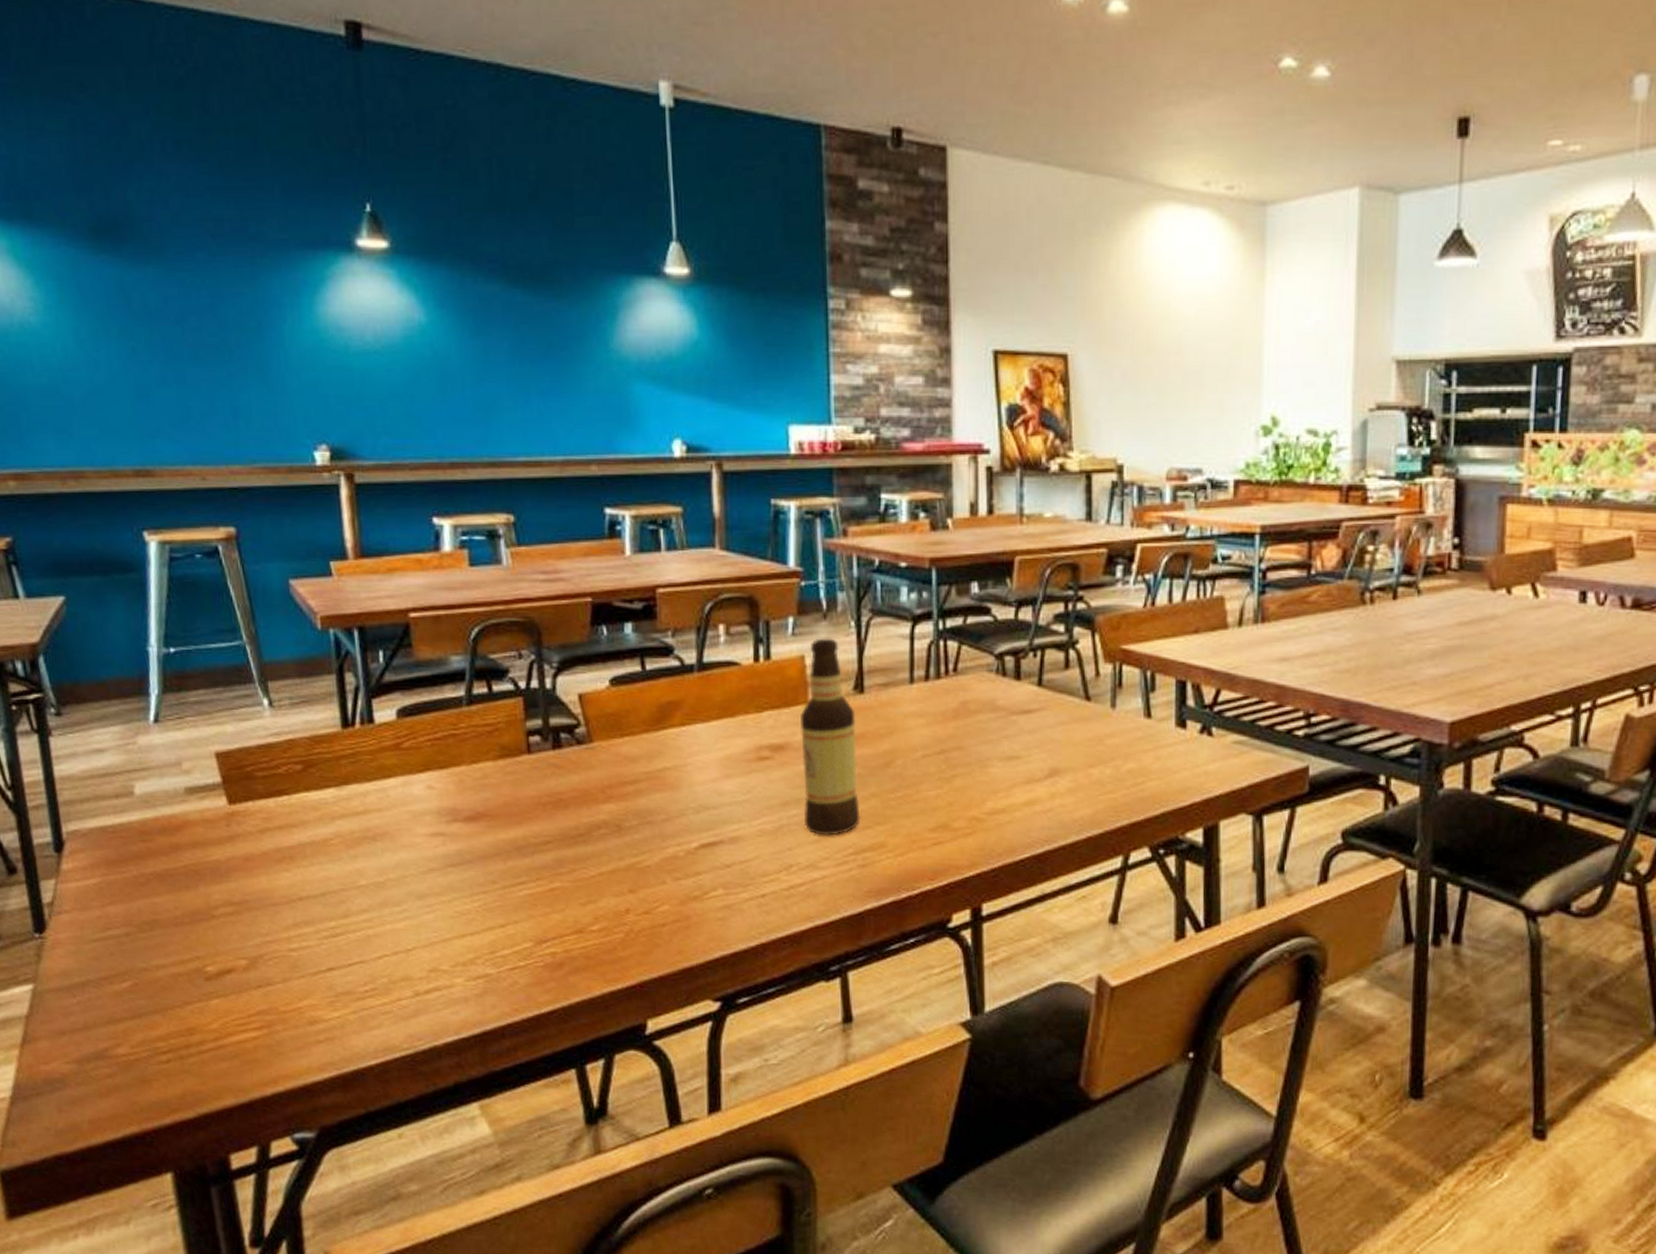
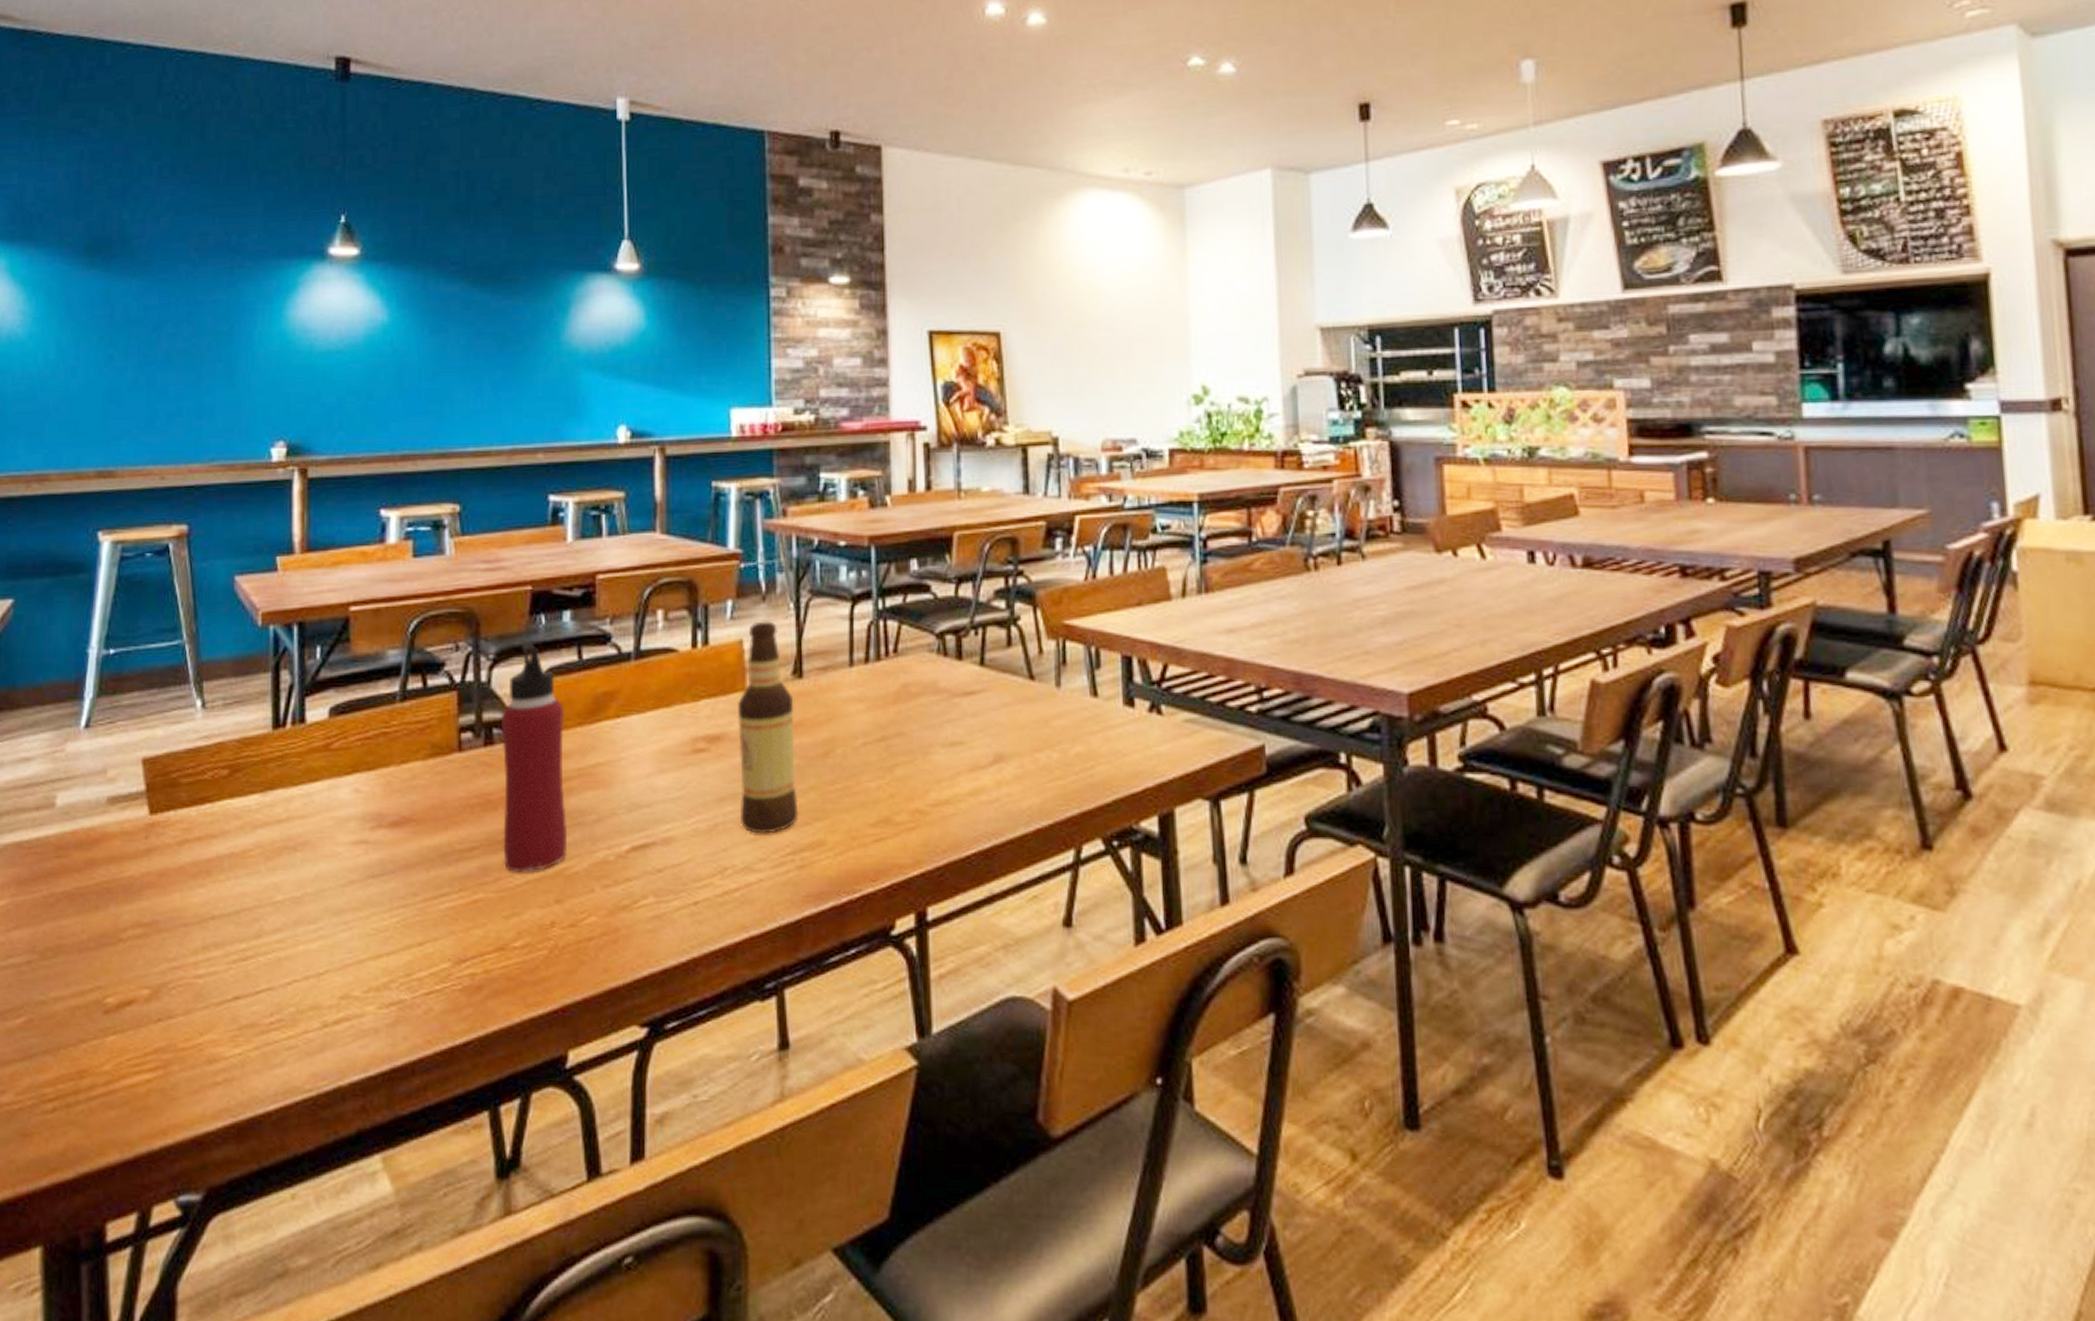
water bottle: none [567,652,638,866] -> present [500,642,567,874]

